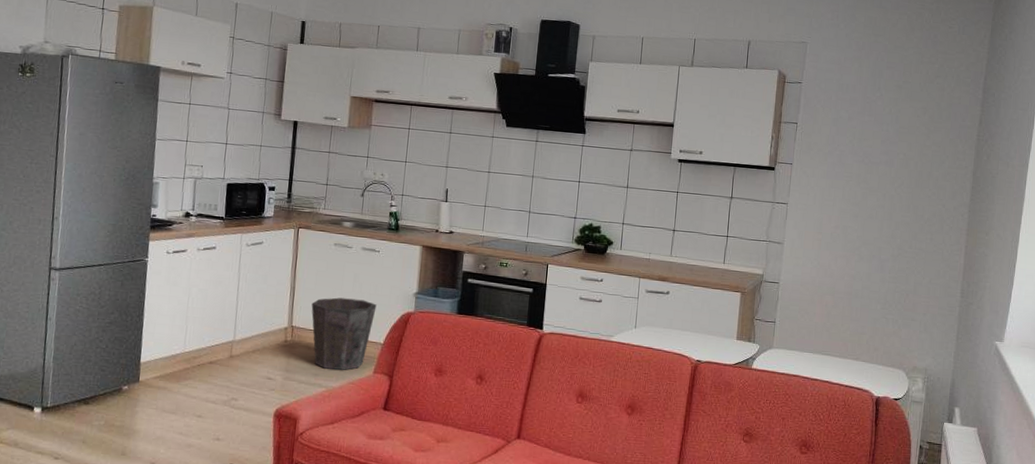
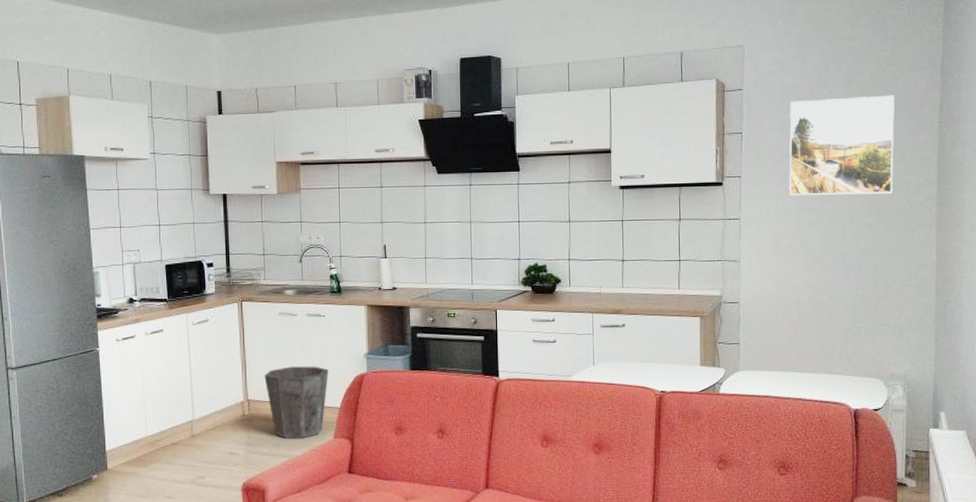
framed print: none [835,99,939,197] -> present [789,95,895,196]

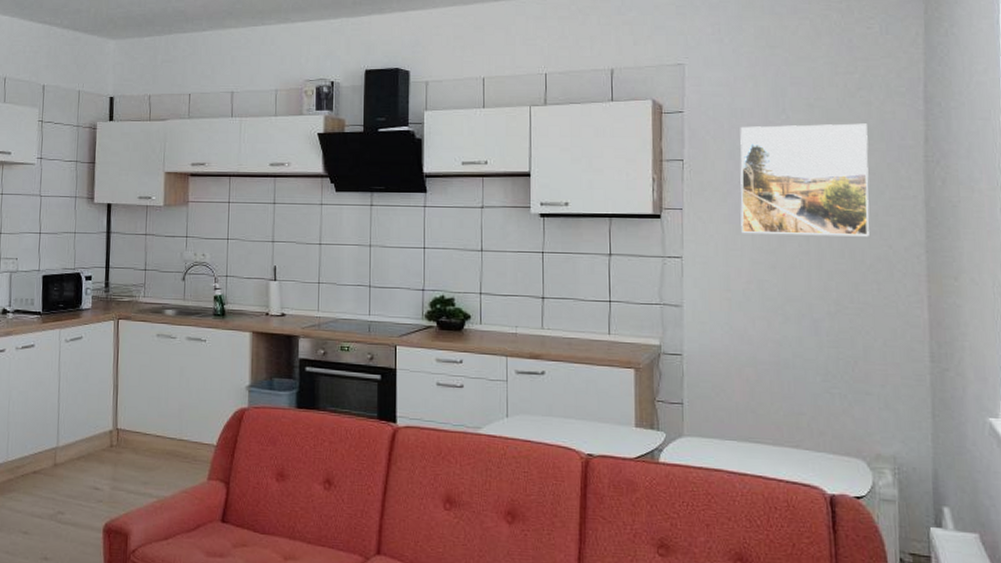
waste bin: present [264,366,329,438] -> none [136,394,207,477]

